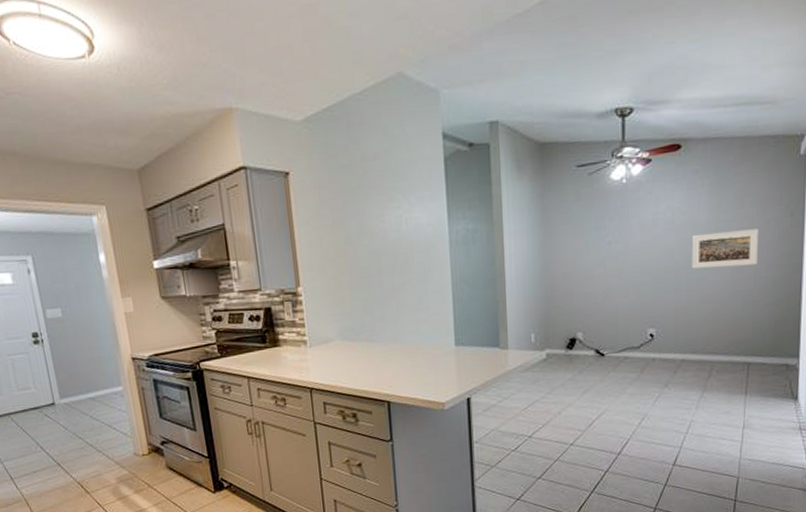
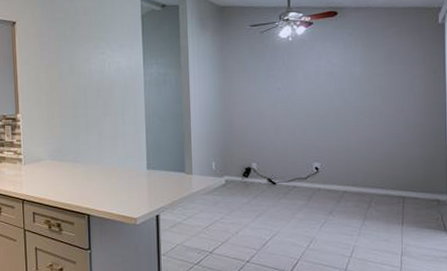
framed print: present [691,229,758,269] -> none [349,82,406,114]

